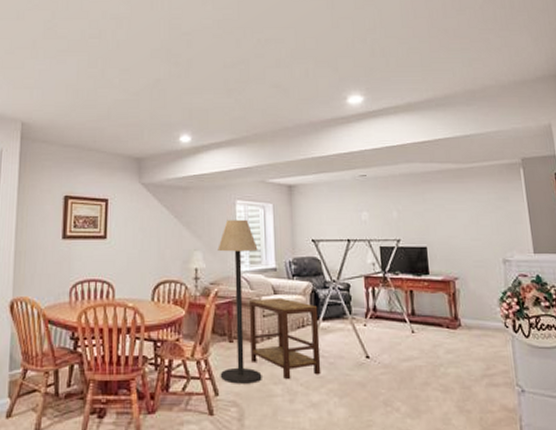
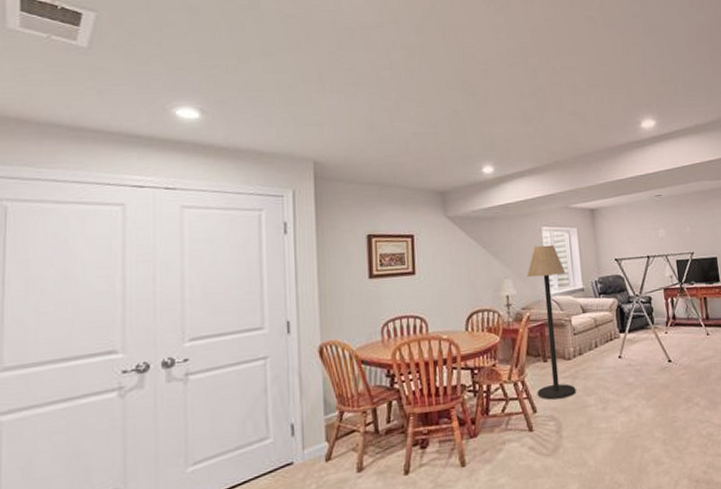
side table: present [250,297,321,380] -> none [560,315,630,391]

